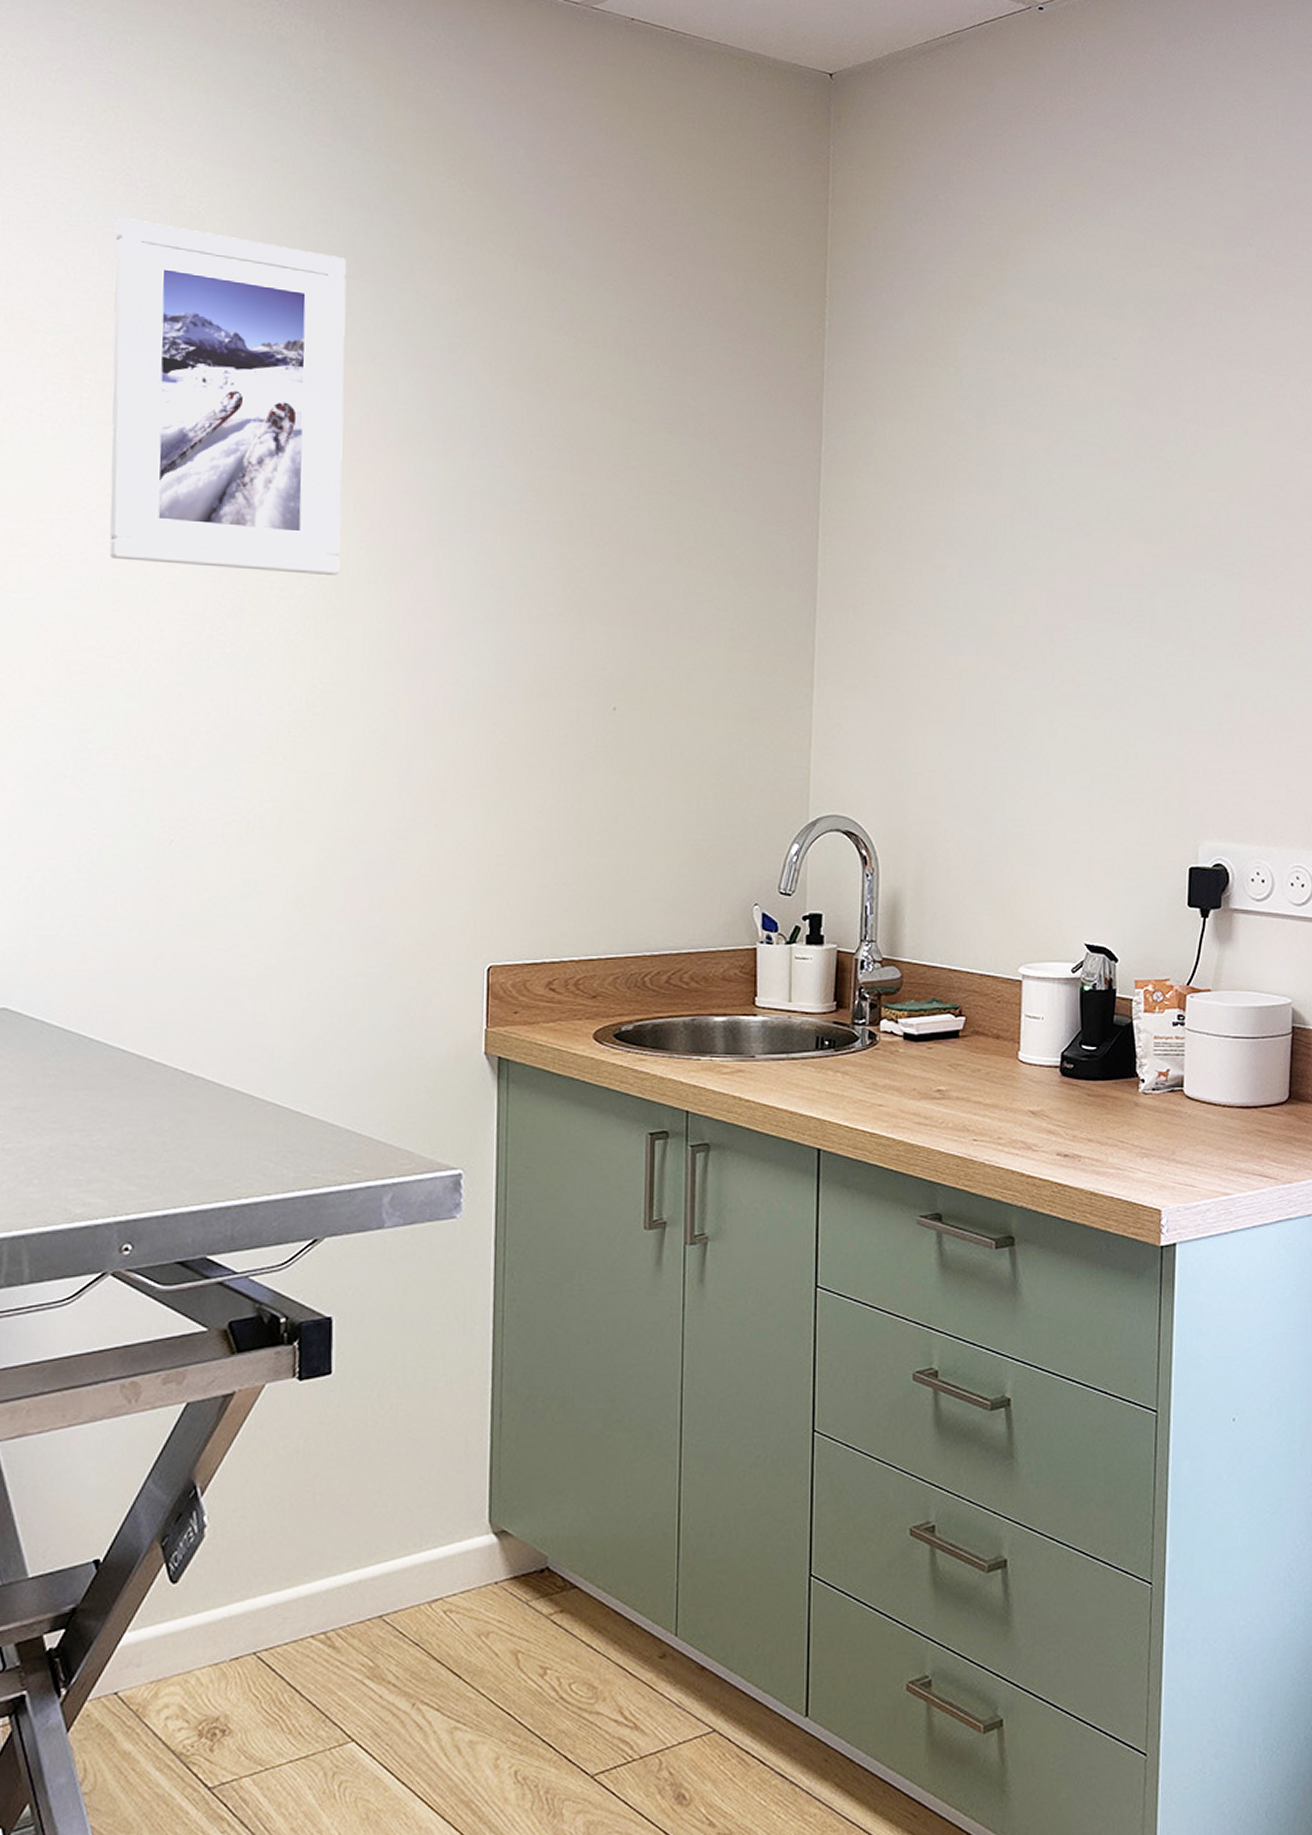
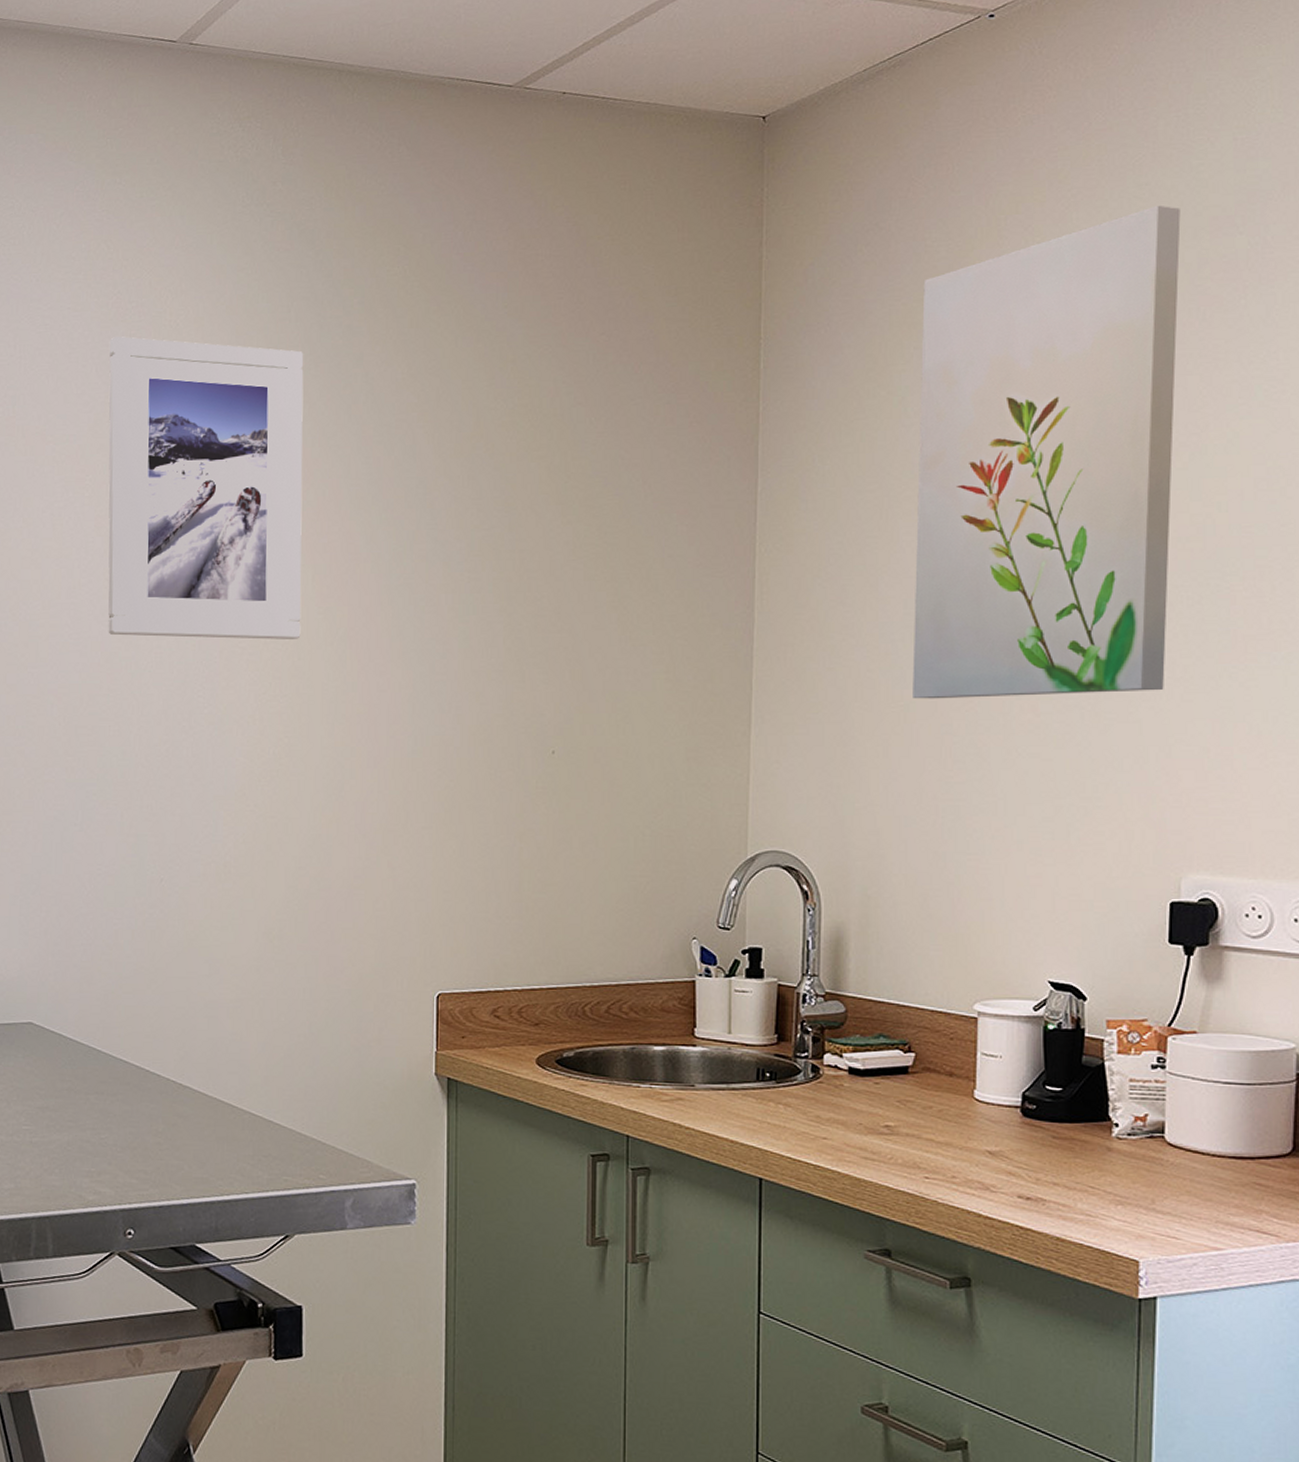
wall art: none [966,210,1201,668] -> present [912,205,1181,699]

